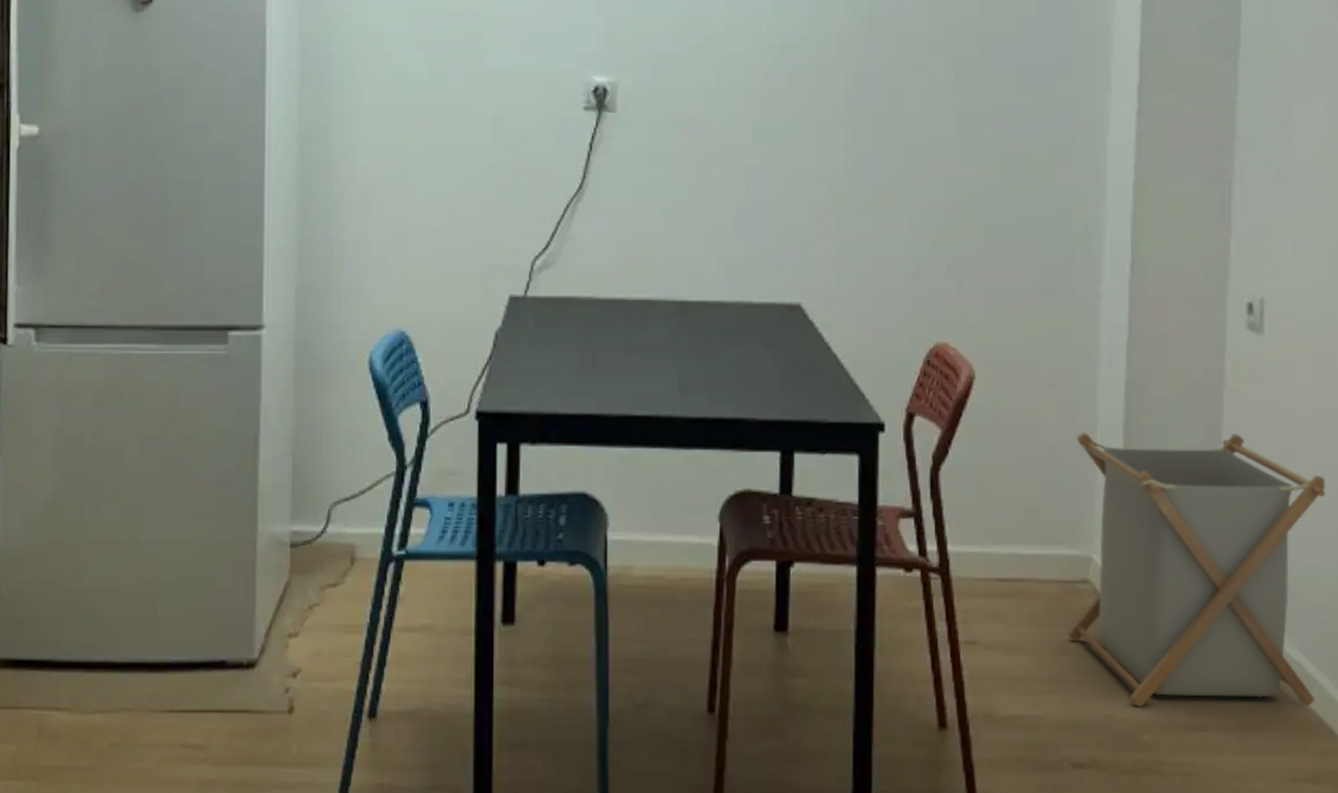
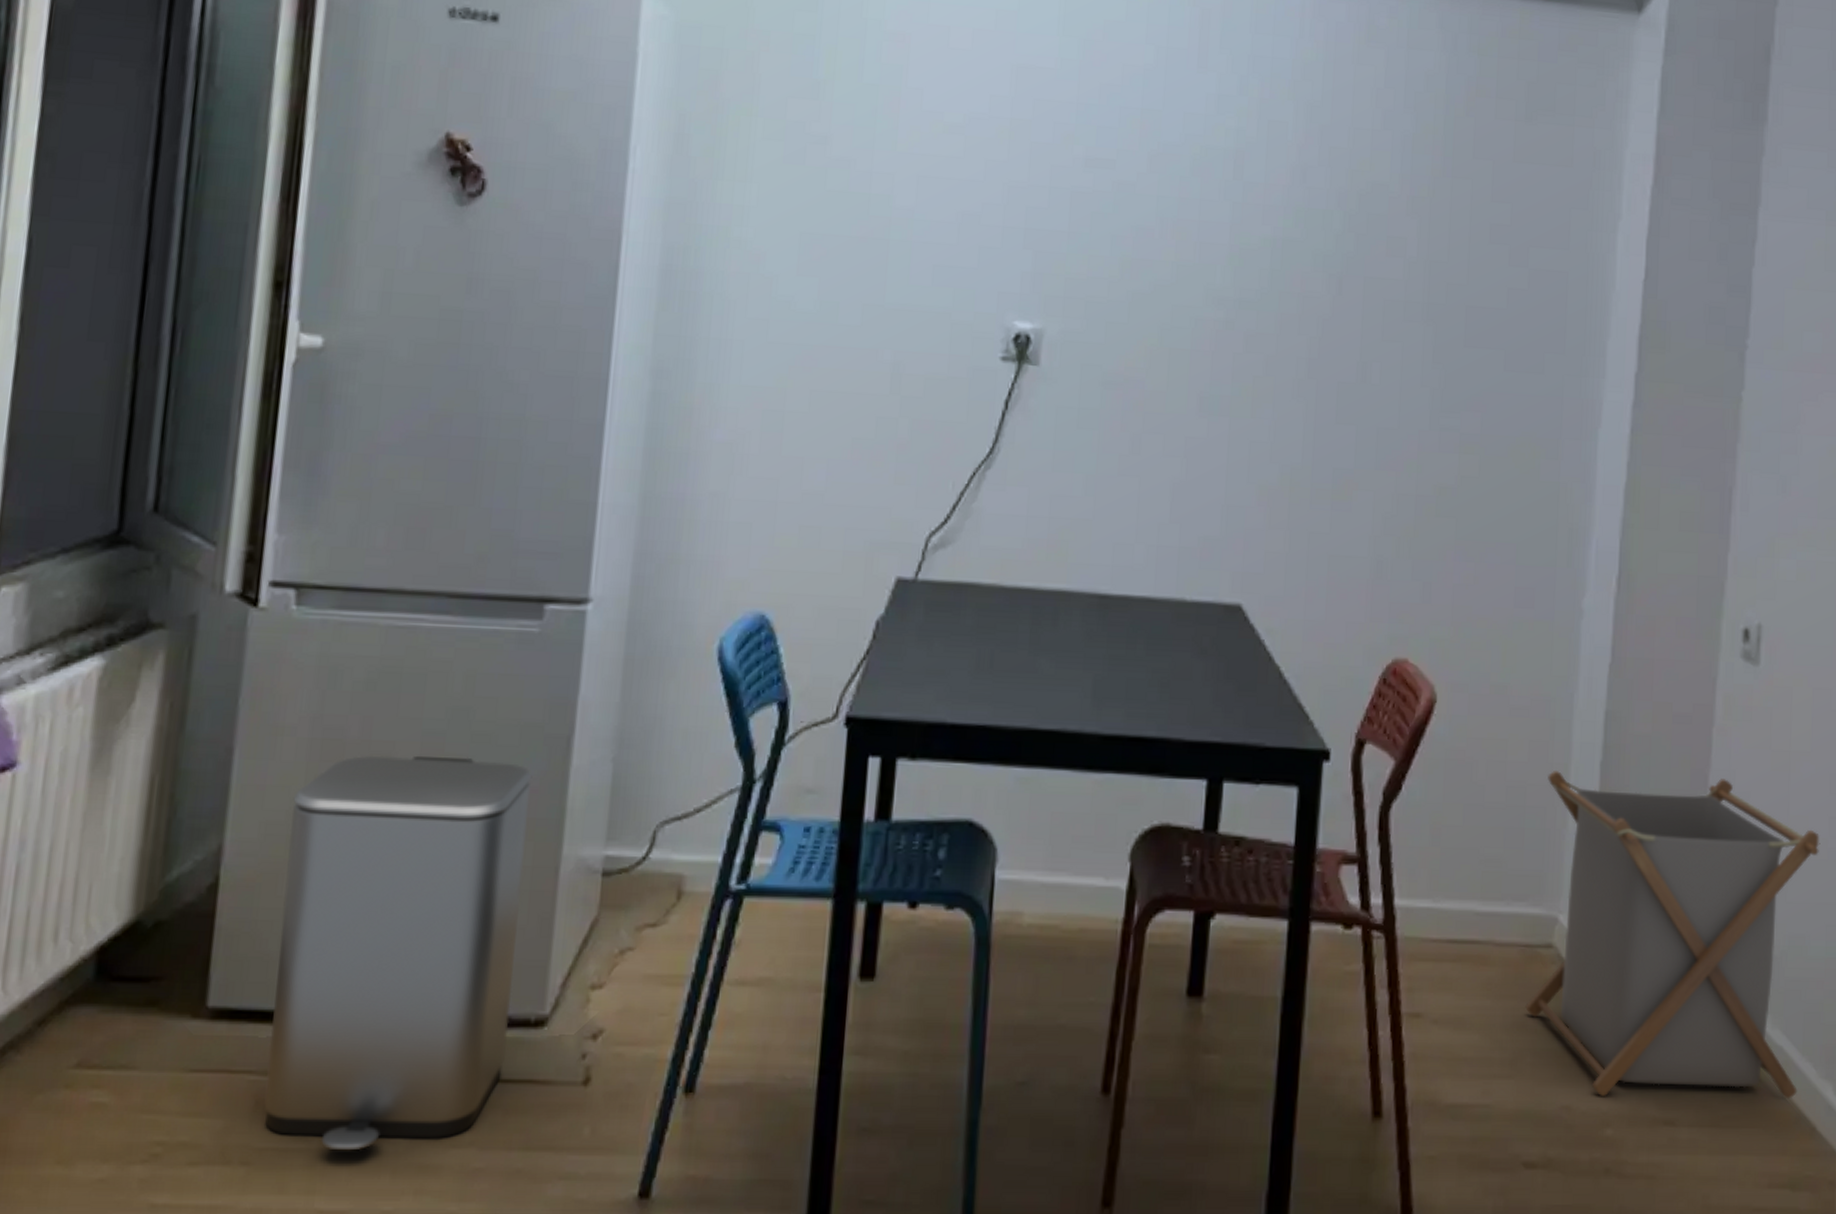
pedal bin: none [44,456,230,768] -> present [264,755,532,1151]

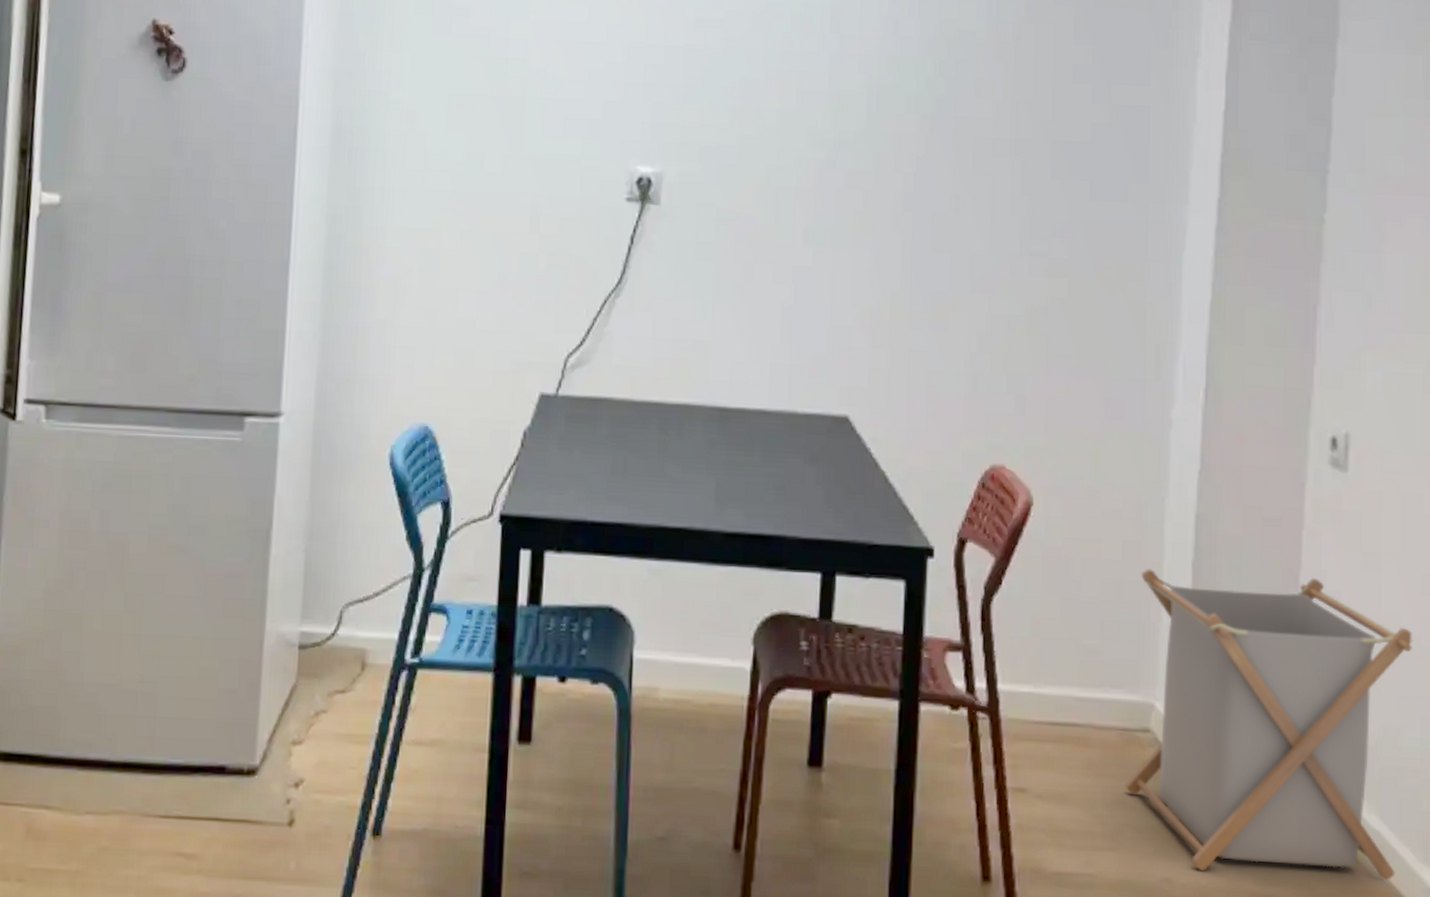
pedal bin: present [264,755,532,1151] -> none [33,544,239,874]

